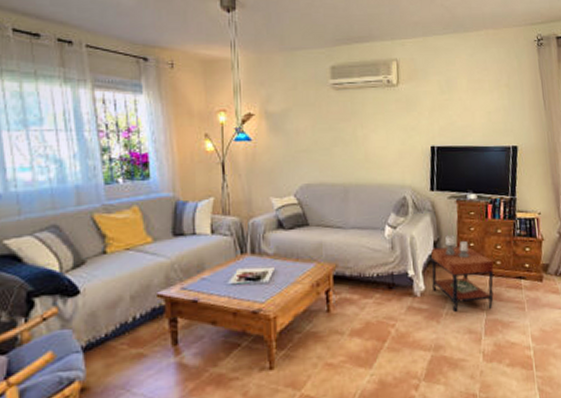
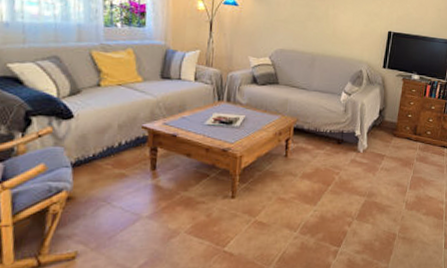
side table: present [431,235,494,312] -> none [373,106,425,168]

